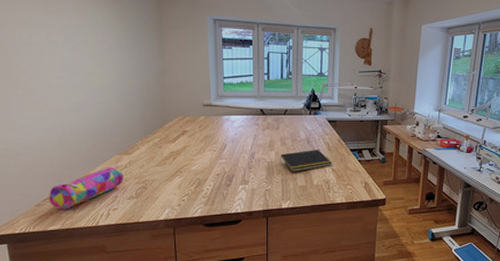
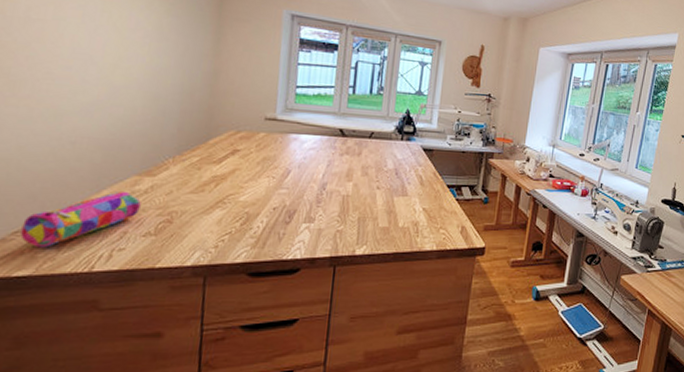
notepad: present [280,150,333,172] -> none [358,183,425,210]

